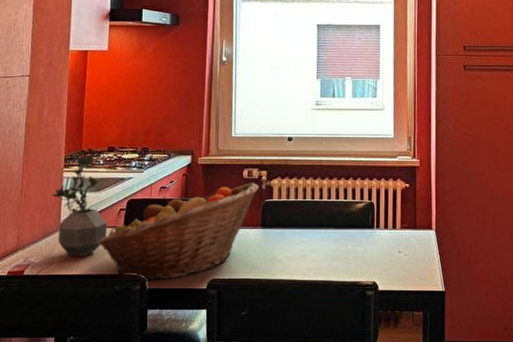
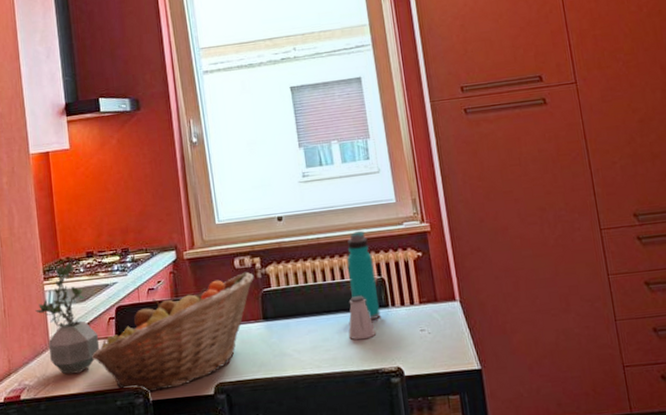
saltshaker: none [335,216,359,254] -> present [348,295,376,340]
water bottle: none [342,158,366,238] -> present [347,230,381,321]

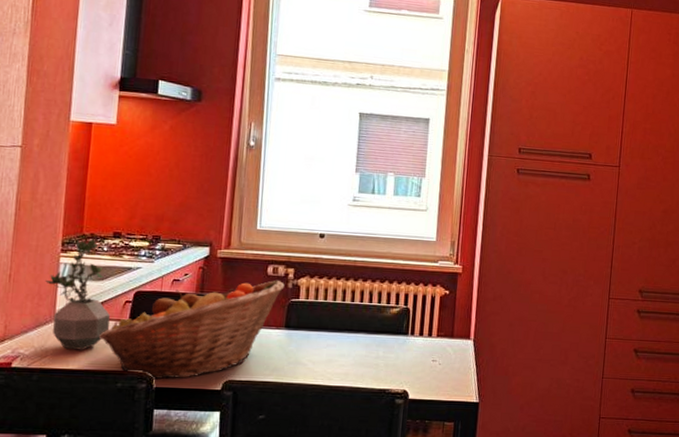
water bottle: present [347,230,381,321] -> none [375,261,403,345]
saltshaker: present [348,295,376,340] -> none [365,320,391,361]

